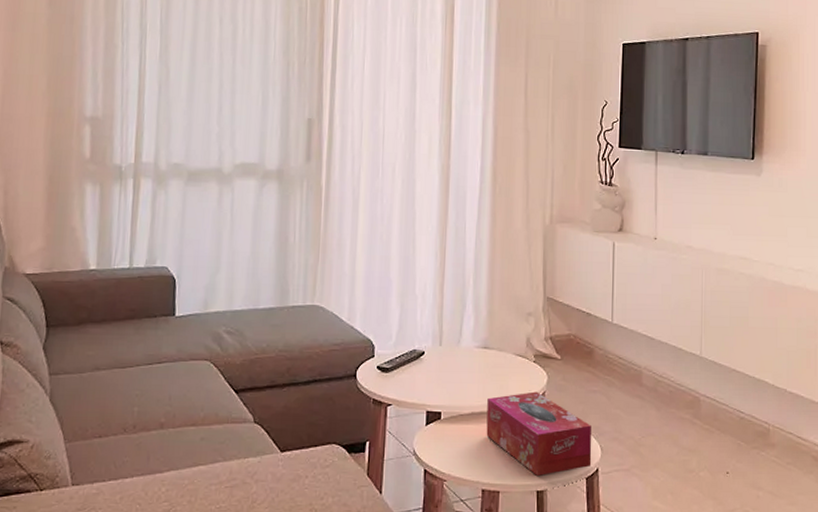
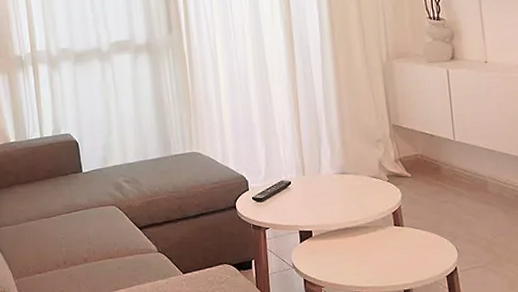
tissue box: present [486,391,592,476] -> none [350,206,450,277]

